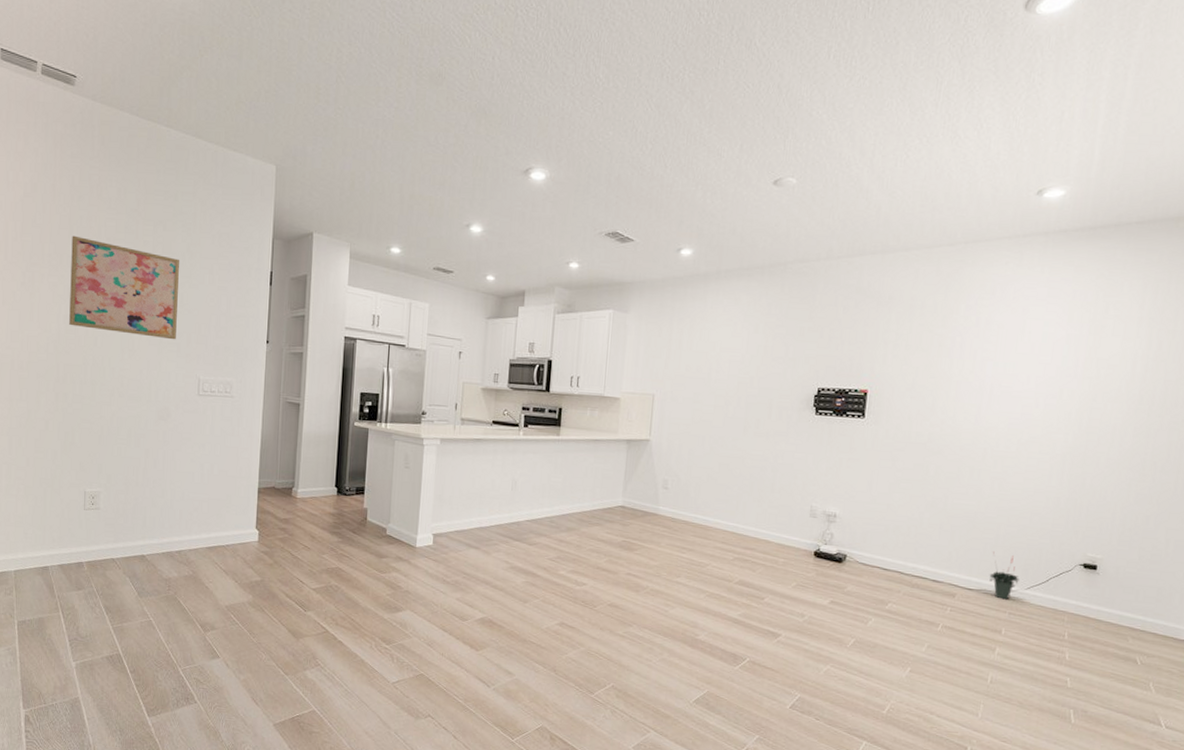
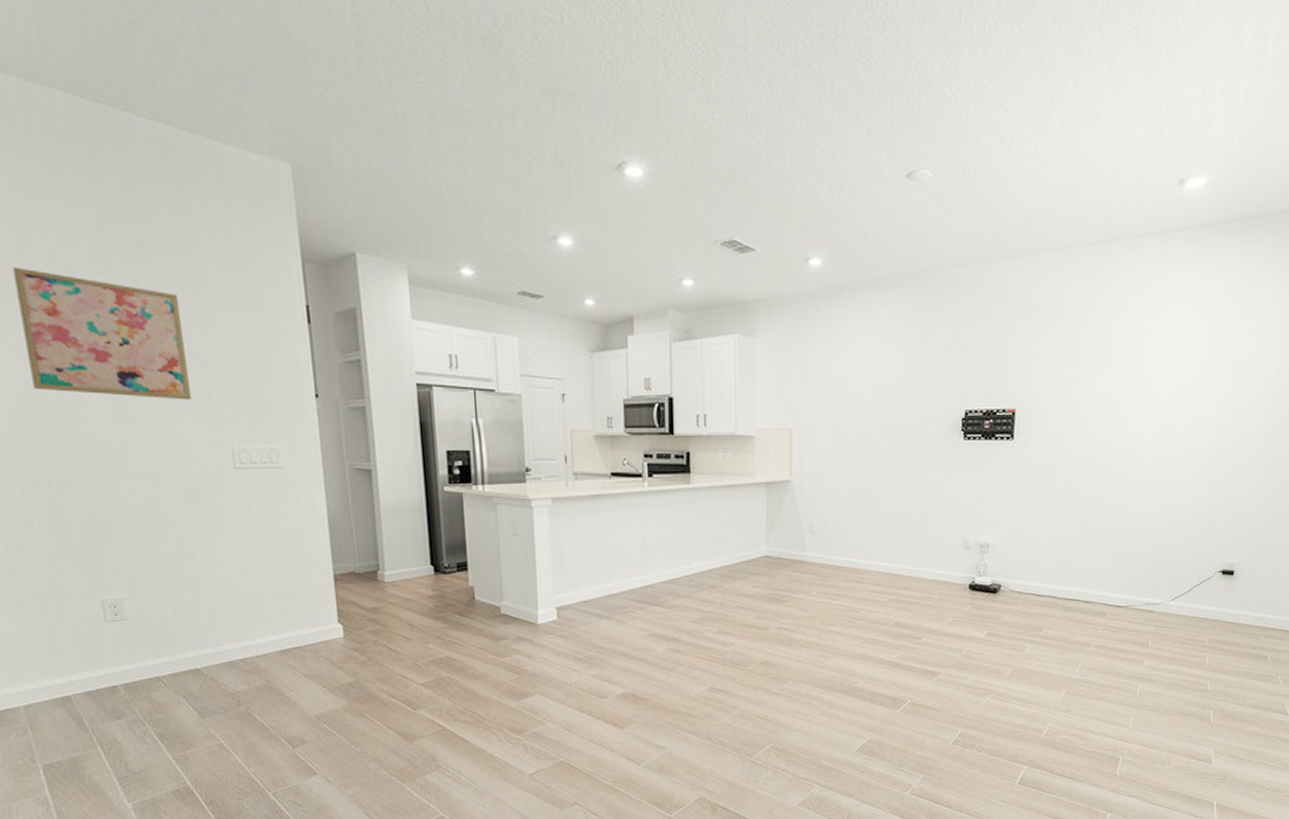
potted plant: present [989,551,1019,600] -> none [1137,566,1164,613]

